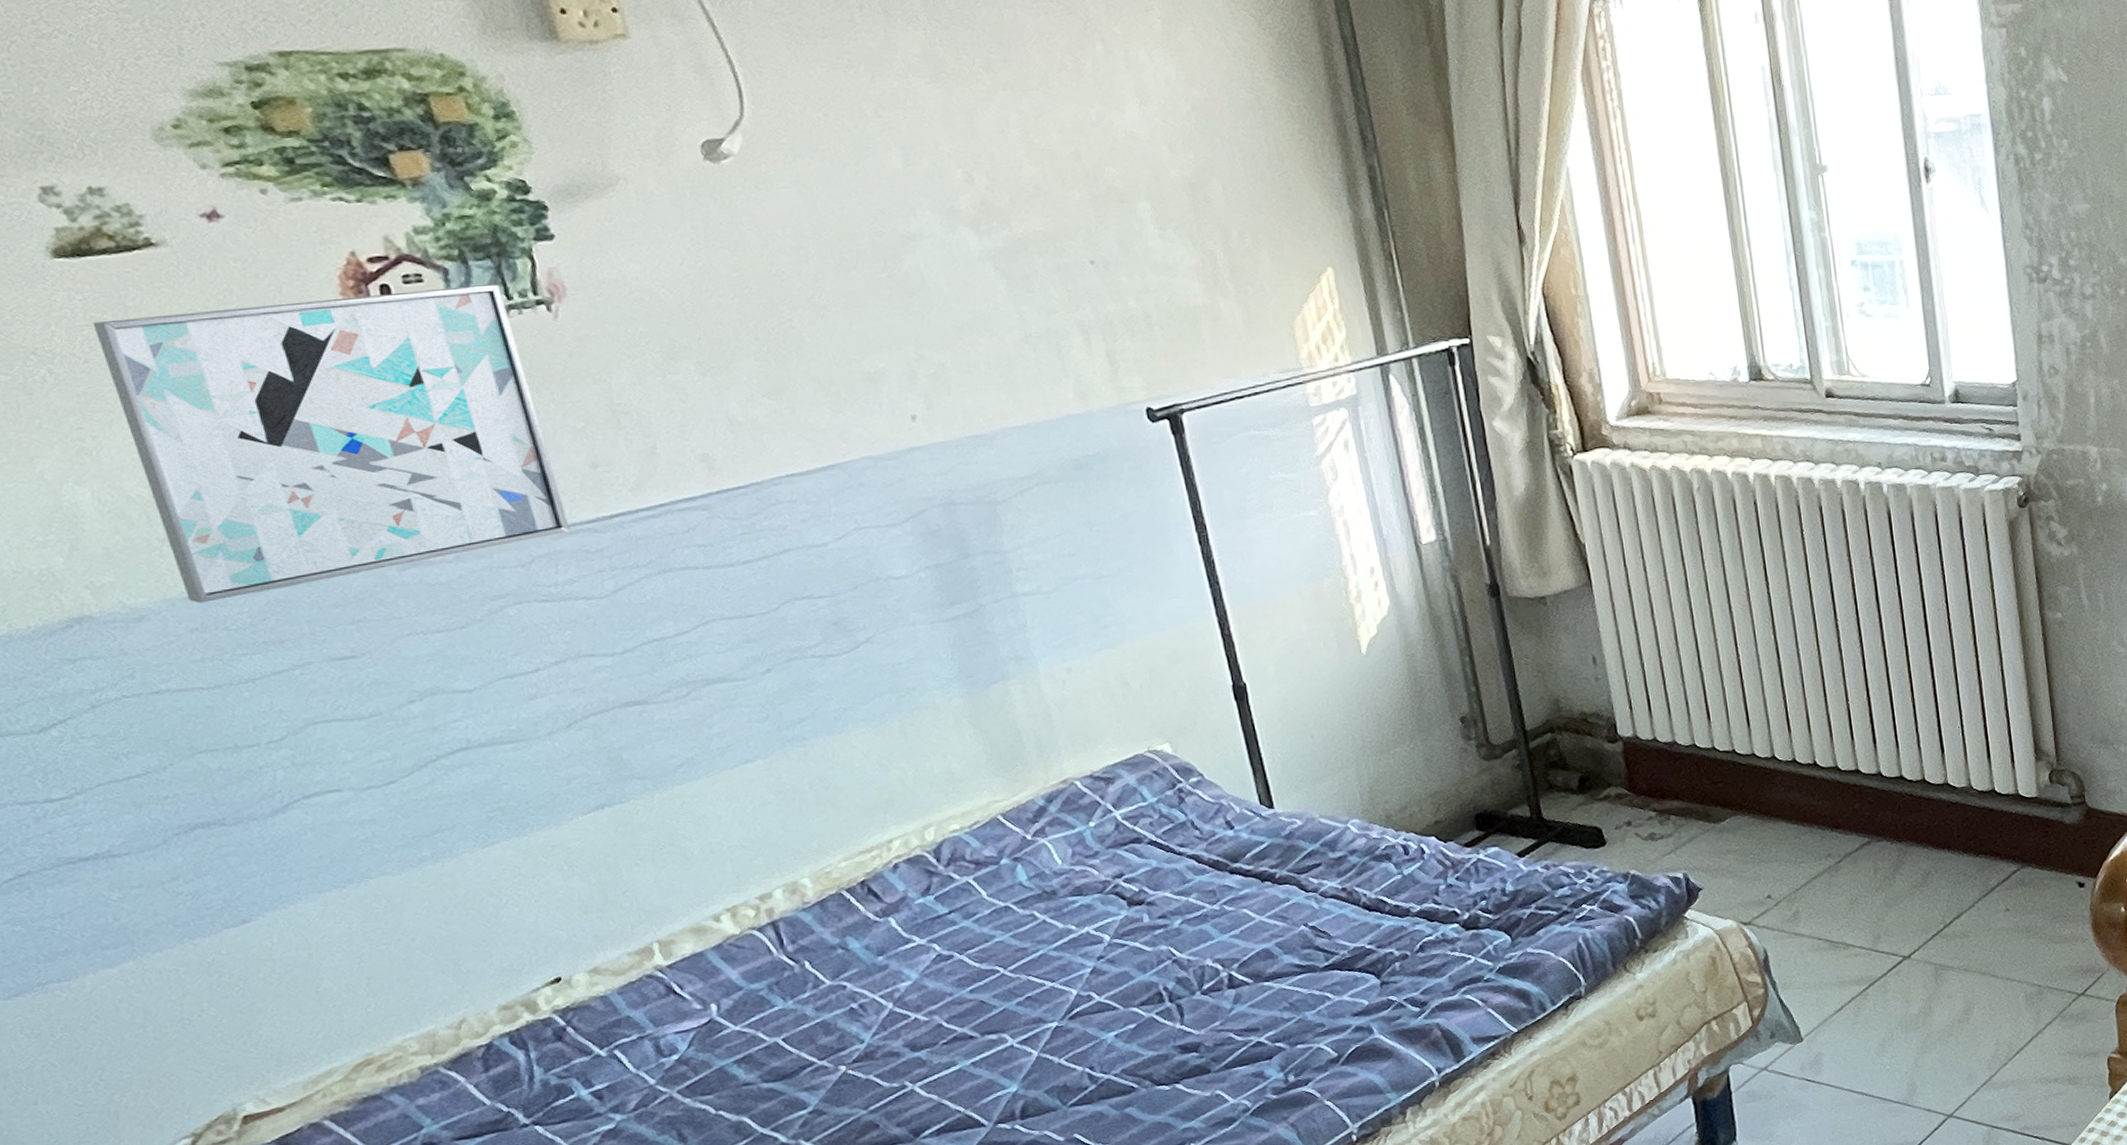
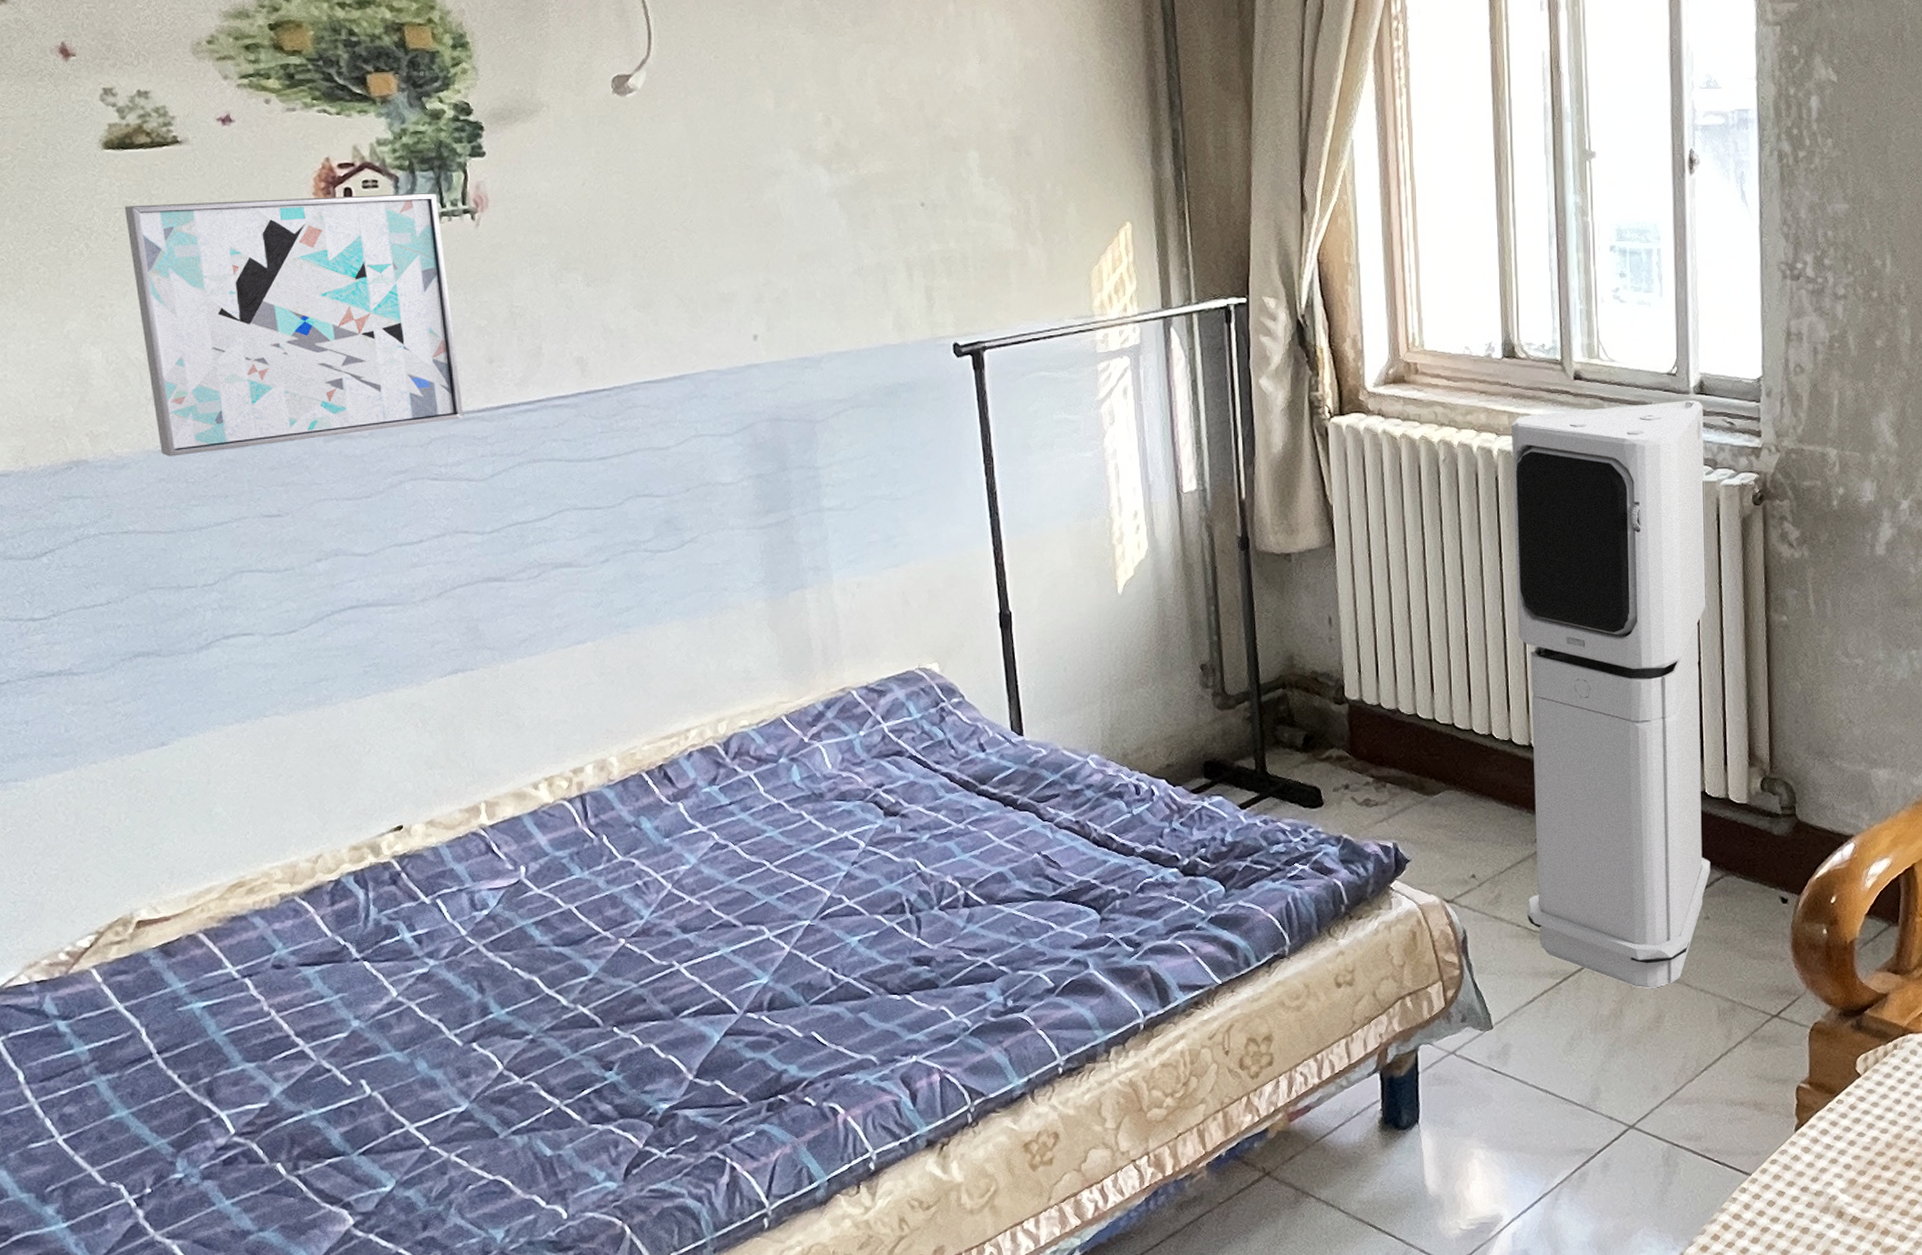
air purifier: none [1766,409,2007,984] -> present [1512,400,1711,988]

